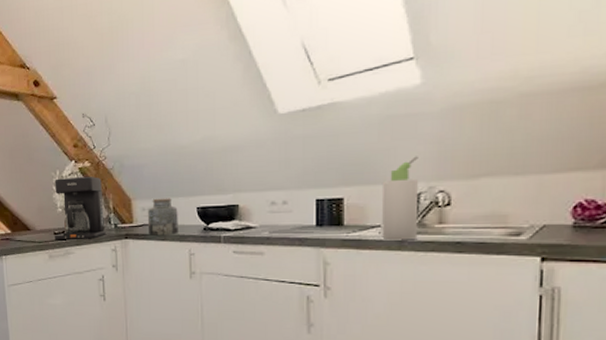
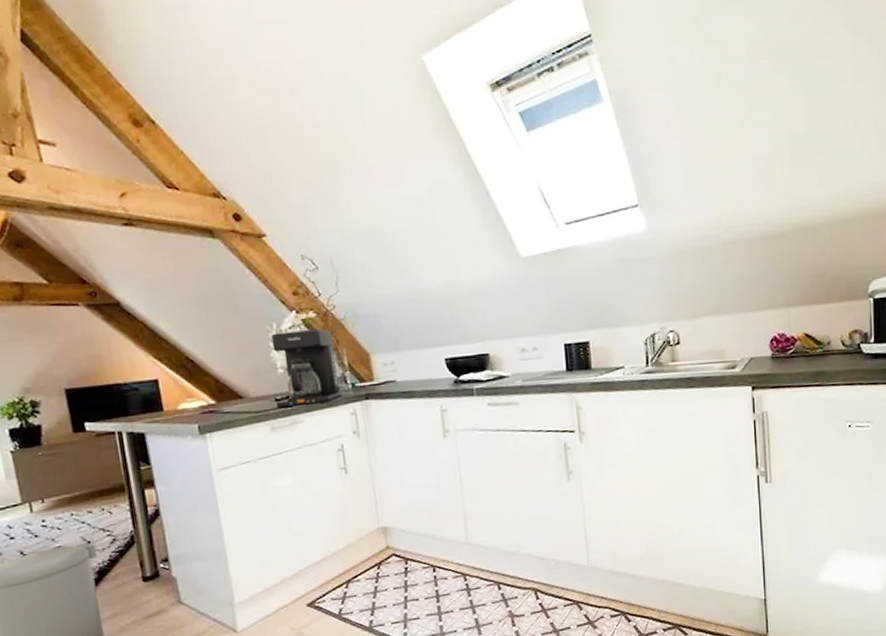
jar: present [147,198,178,236] -> none [389,350,427,394]
bottle: present [381,156,419,240] -> none [621,298,656,381]

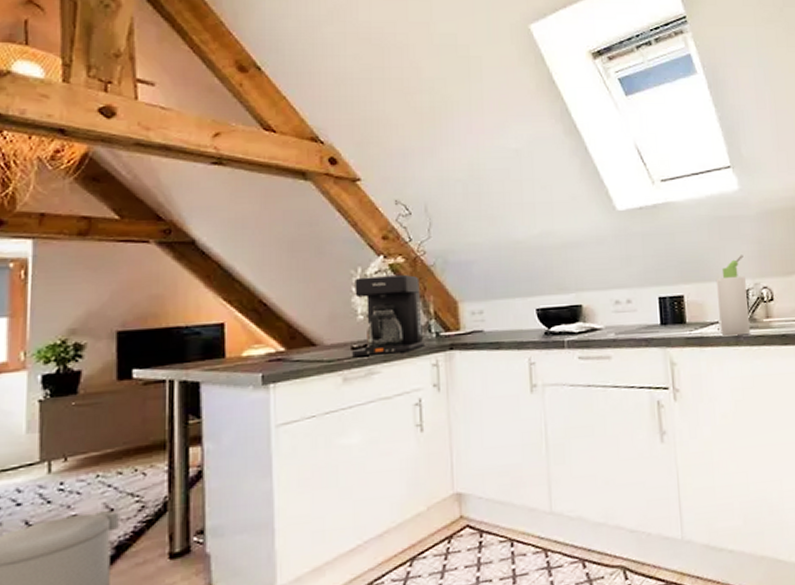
bottle: none [621,298,656,381] -> present [715,255,751,337]

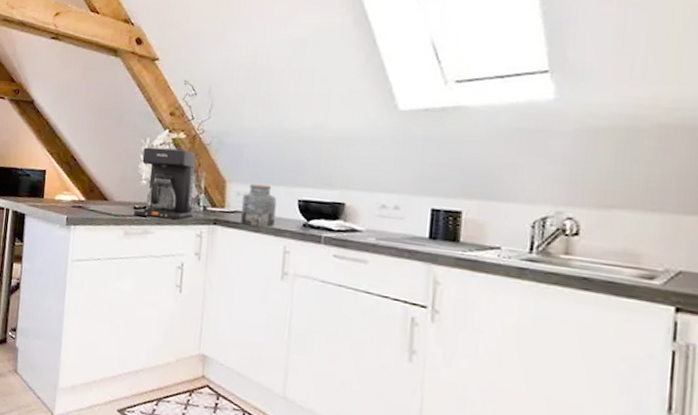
jar: none [477,299,516,344] -> present [240,183,277,228]
bottle: present [715,255,751,337] -> none [501,176,547,269]

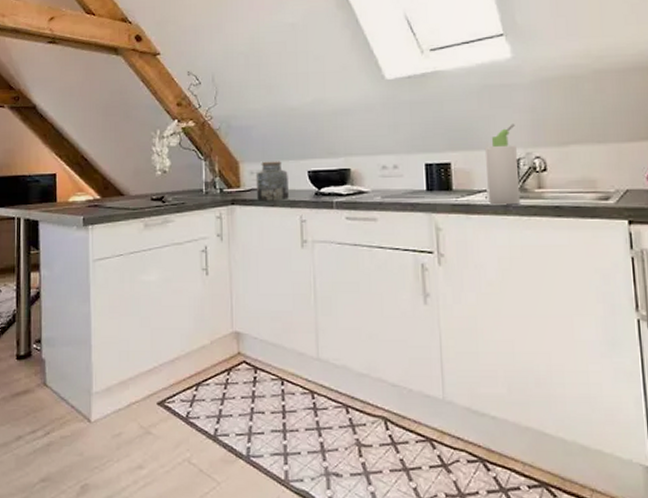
coffee maker: present [134,147,196,221] -> none [152,136,210,209]
bottle: none [501,176,547,269] -> present [484,124,521,205]

